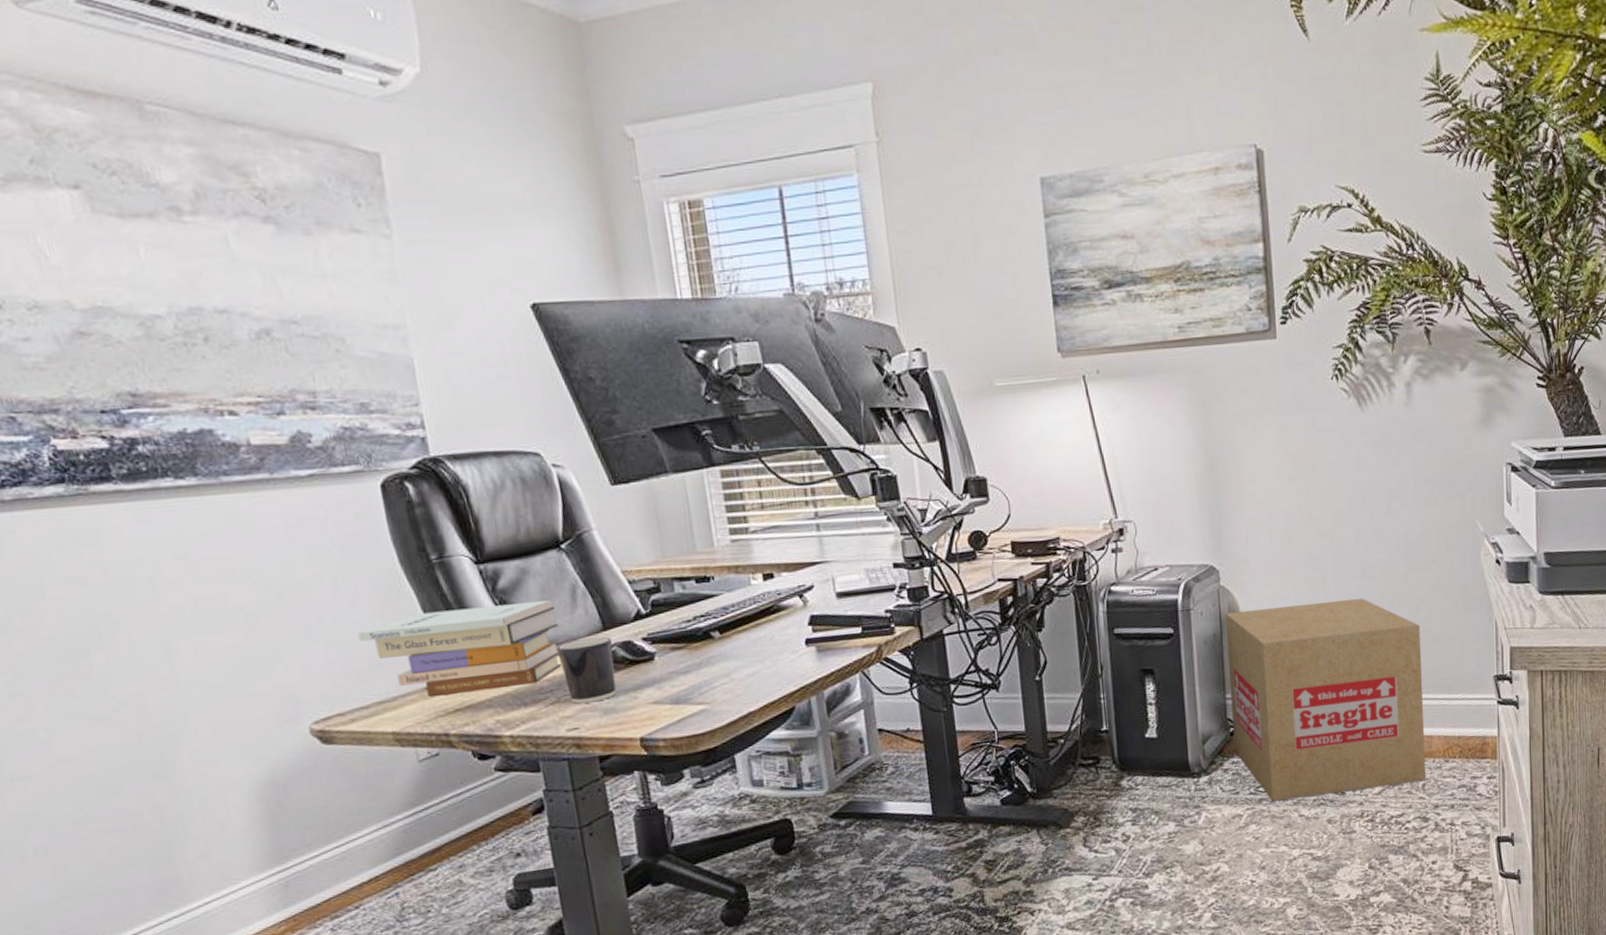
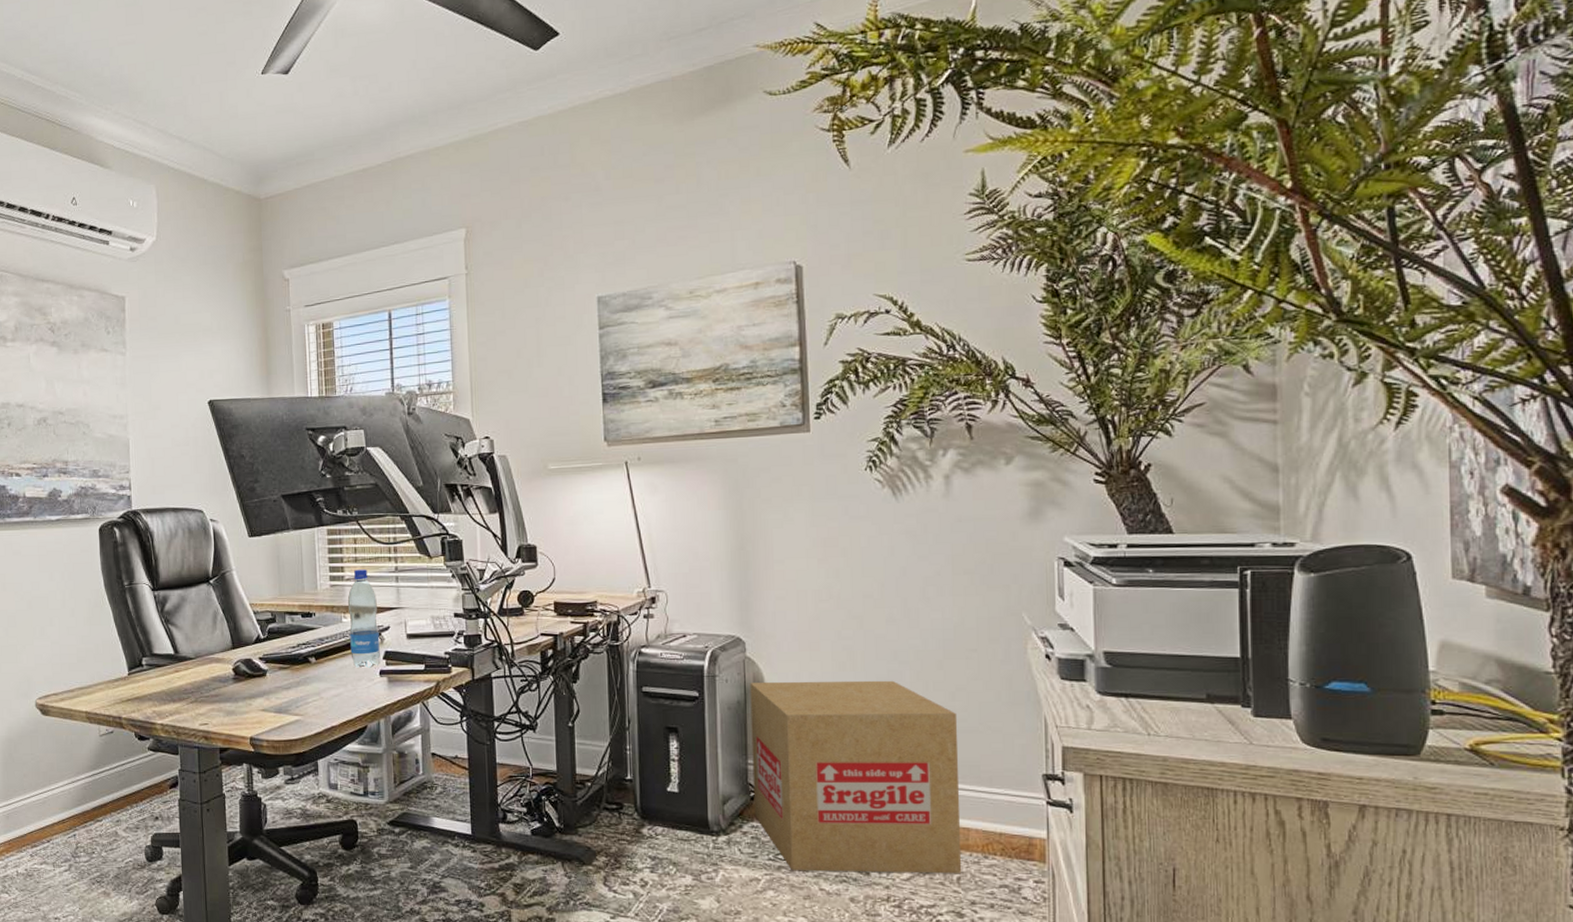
books: present [357,599,561,696] -> none [73,621,203,687]
mug: present [556,637,617,704] -> none [199,654,238,705]
bottle: none [755,518,805,639] -> present [347,569,380,668]

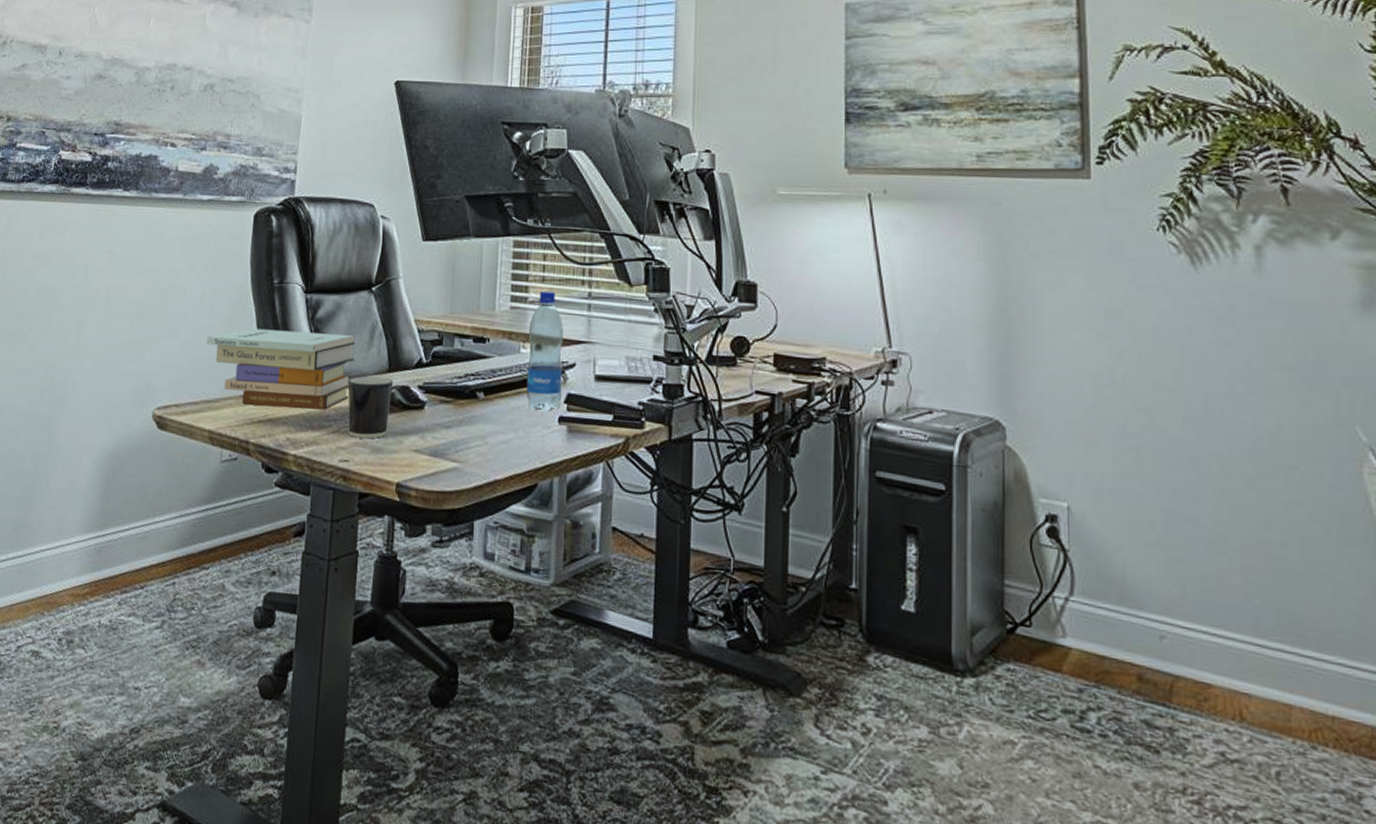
books: none [73,621,203,687] -> present [206,328,355,410]
mug: none [199,654,238,705] -> present [347,376,394,439]
cardboard box: present [750,680,962,874] -> none [1010,480,1283,766]

